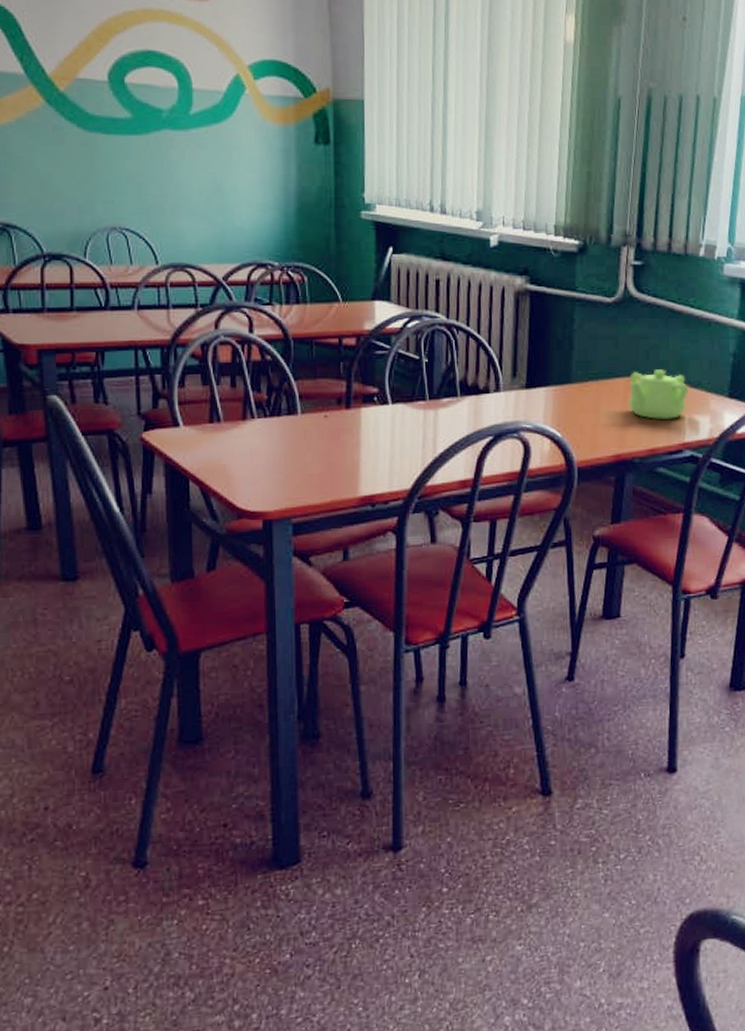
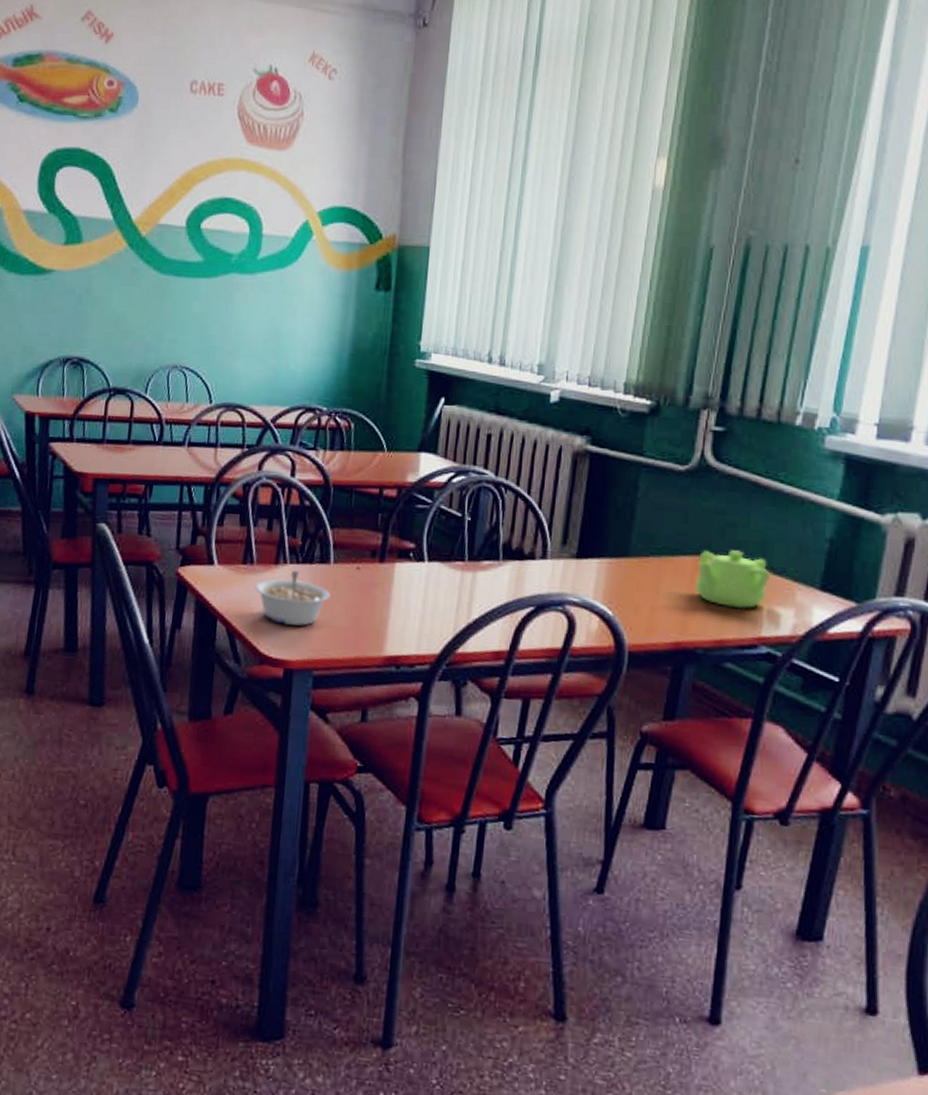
legume: none [224,424,301,478] -> present [254,570,330,626]

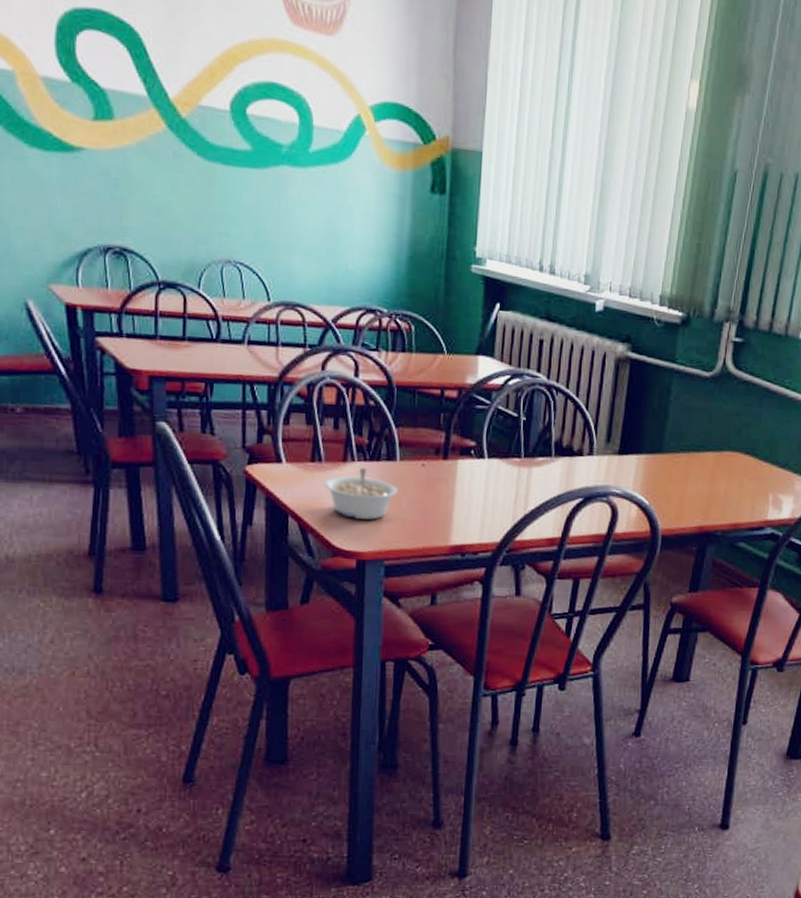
teapot: present [694,550,770,609] -> none [716,447,776,497]

